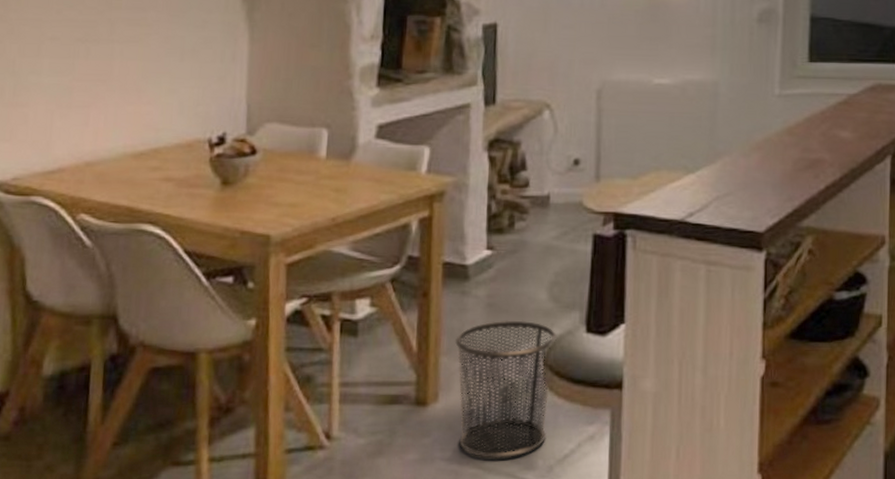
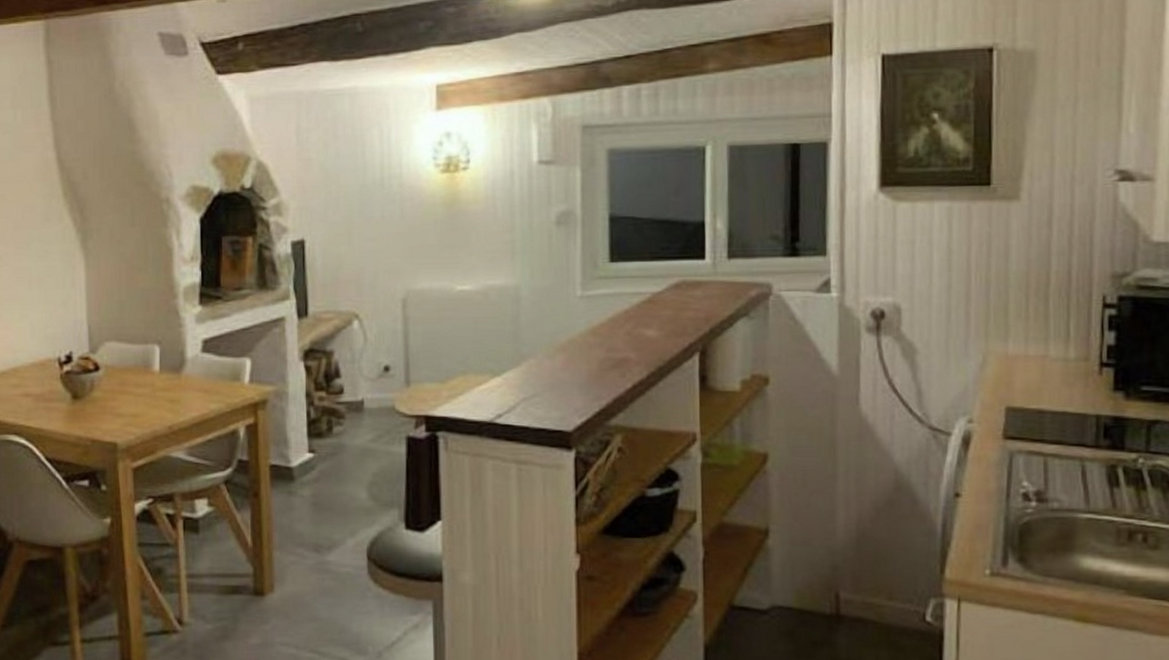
trash can: present [455,320,557,458] -> none [286,517,378,644]

